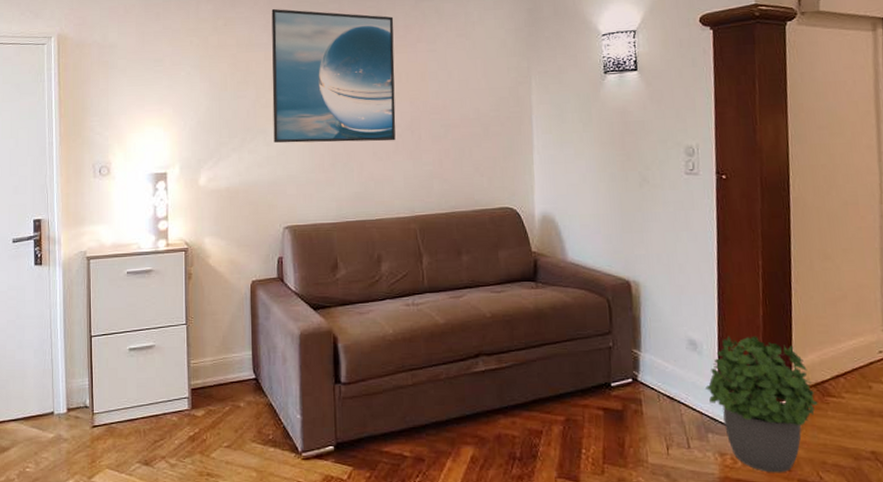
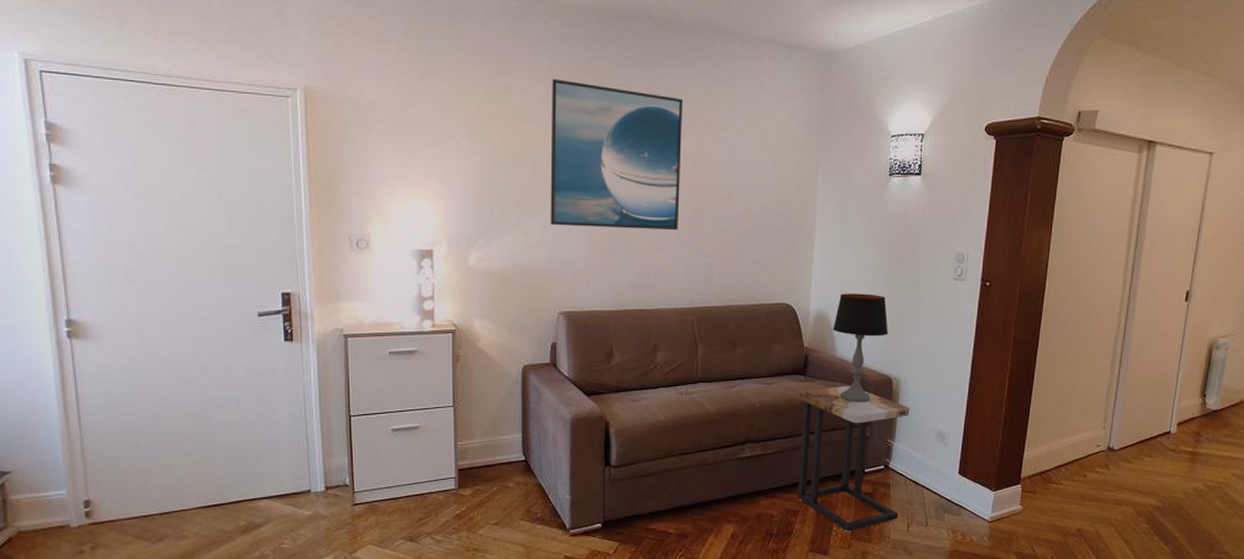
side table: none [530,291,655,455] -> present [798,385,910,532]
table lamp: none [560,193,621,309] -> present [832,293,888,402]
potted plant: present [704,336,818,473] -> none [946,429,1041,547]

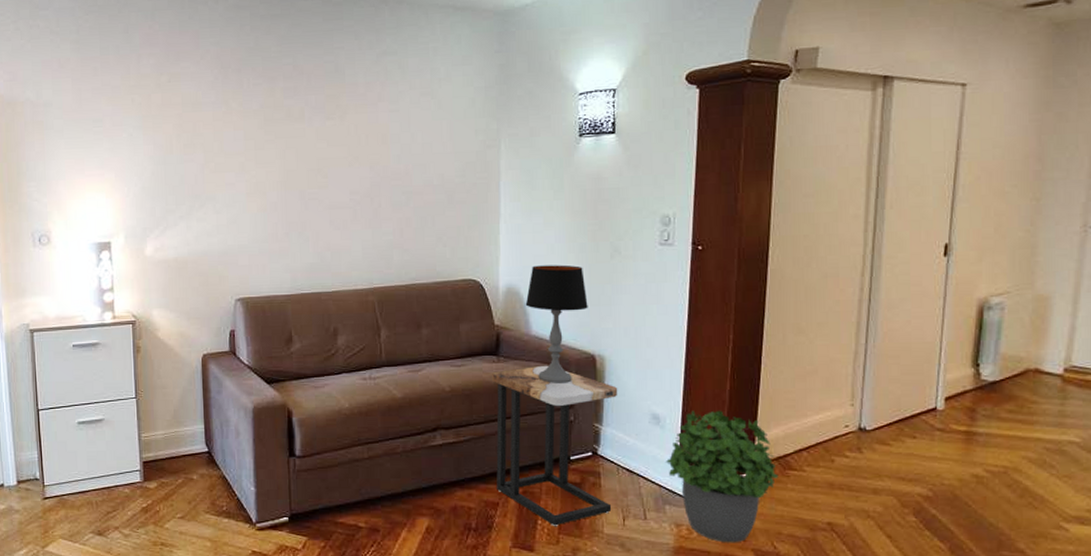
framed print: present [550,78,684,231] -> none [219,63,354,211]
potted plant: none [946,429,1041,547] -> present [665,410,779,543]

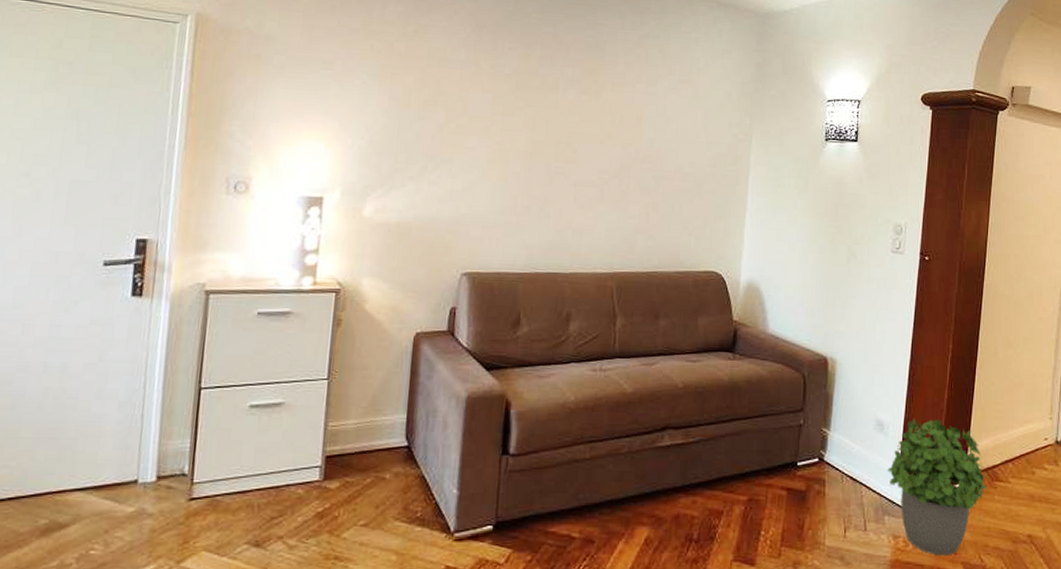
side table: present [491,365,618,526] -> none [722,365,847,537]
table lamp: present [525,265,588,383] -> none [764,263,824,385]

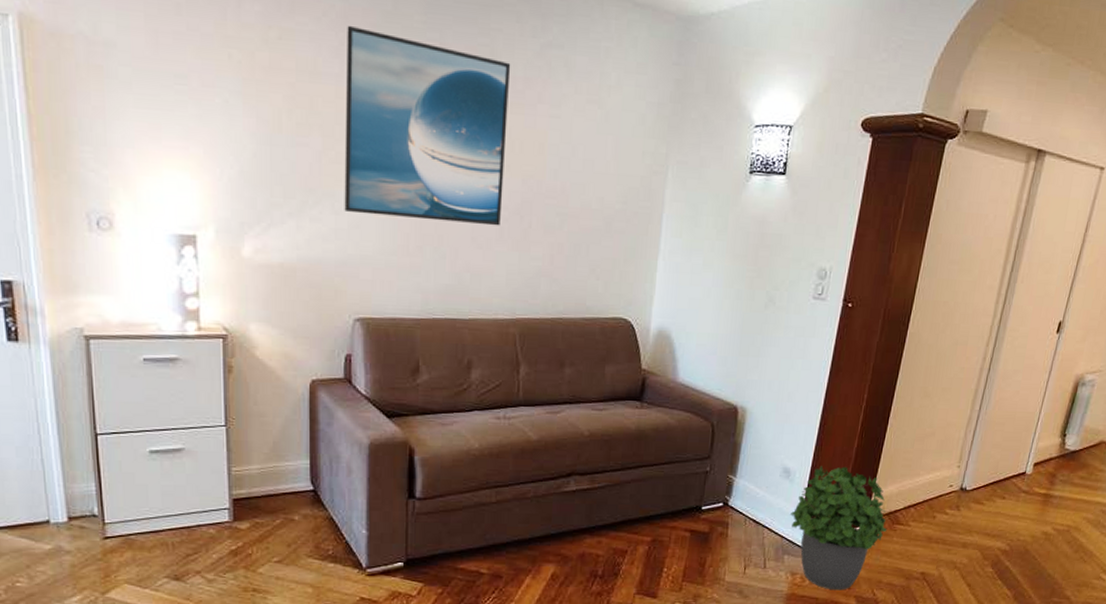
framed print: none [460,21,614,188] -> present [344,25,511,226]

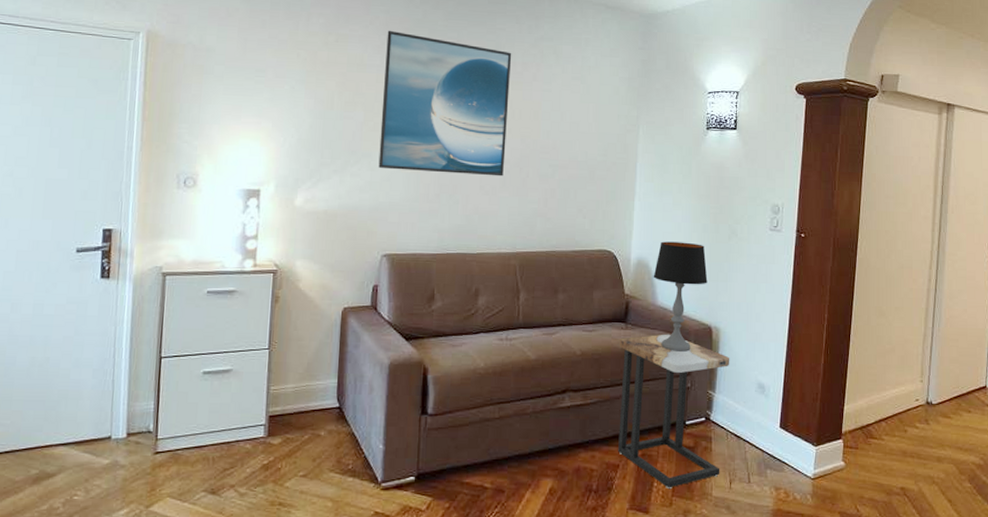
side table: none [627,414,756,574] -> present [618,334,730,488]
table lamp: none [675,309,737,433] -> present [653,241,708,352]
potted plant: present [789,466,887,590] -> none [768,381,862,506]

